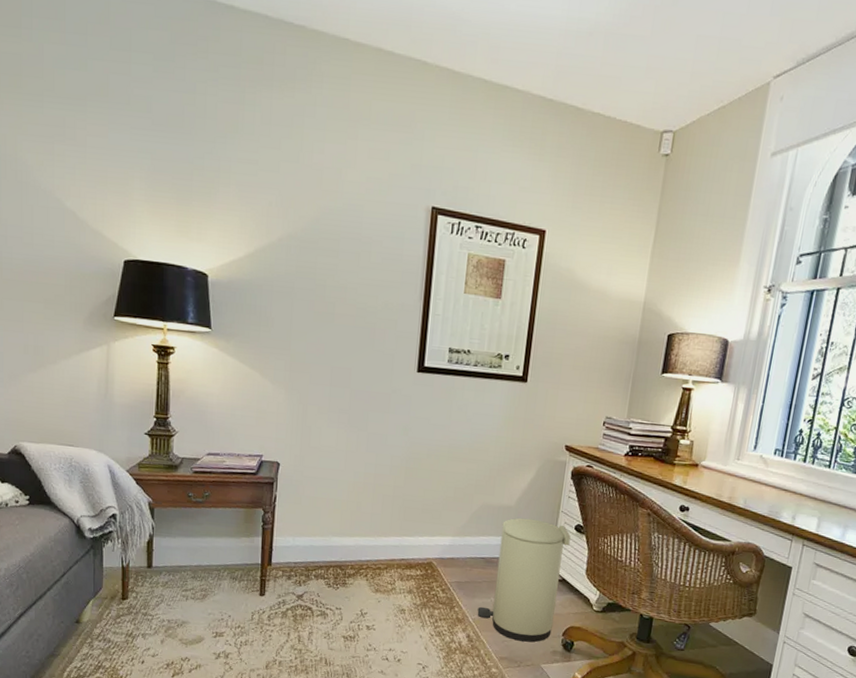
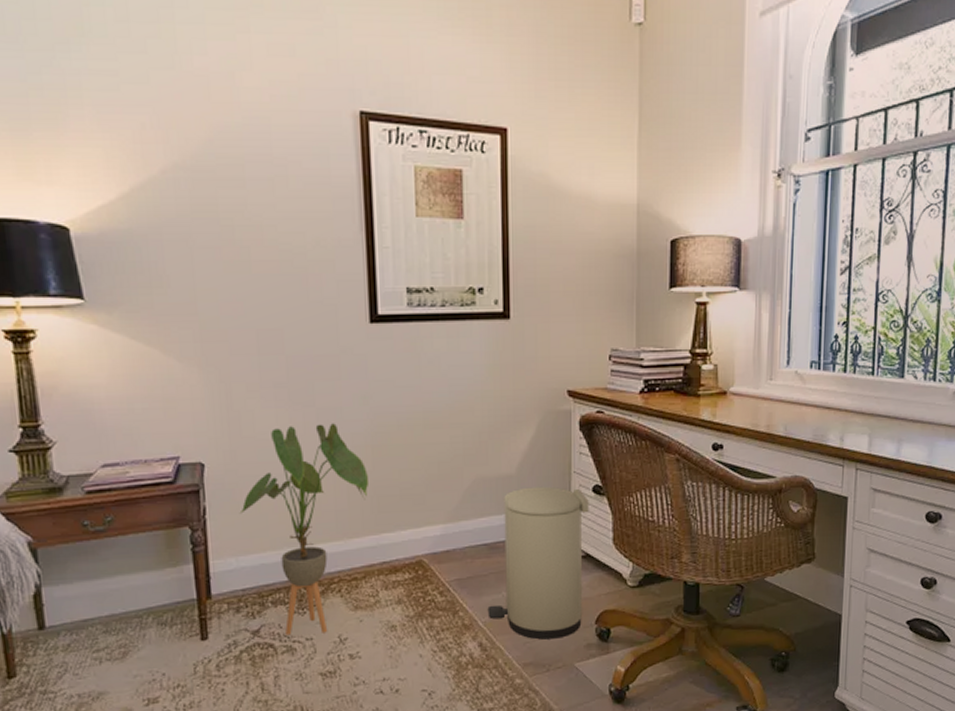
house plant: none [300,444,400,606] -> present [239,423,368,636]

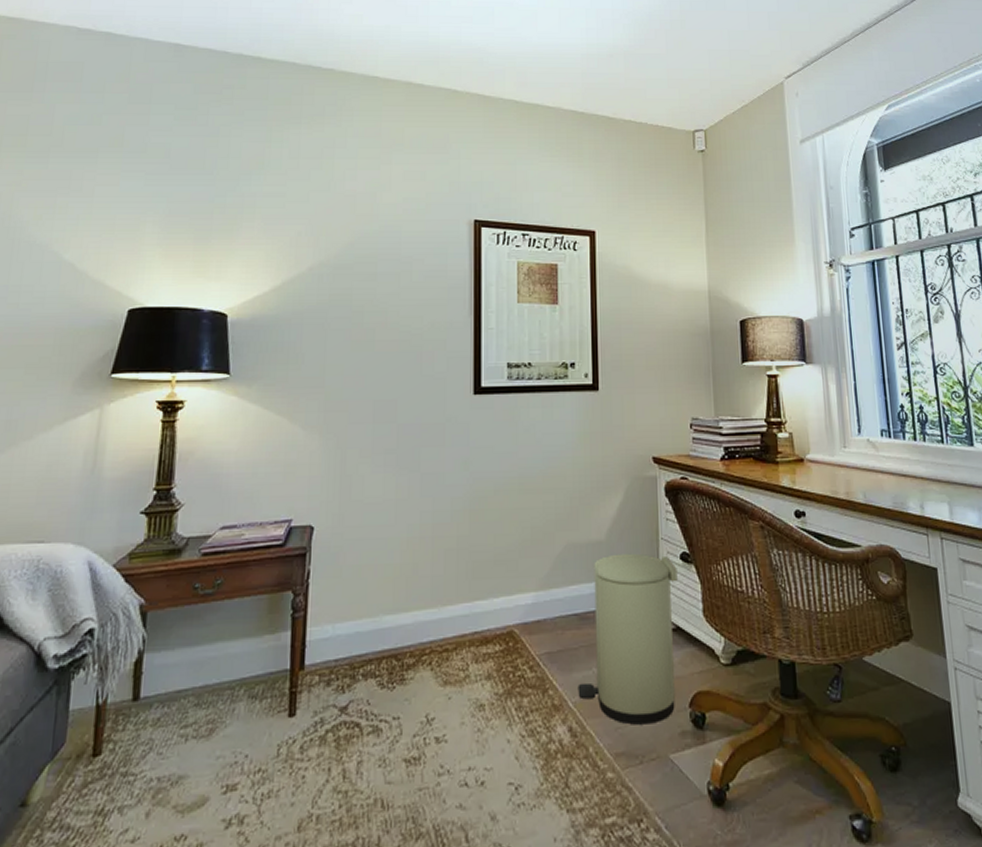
house plant: present [239,423,368,636] -> none [341,488,464,714]

